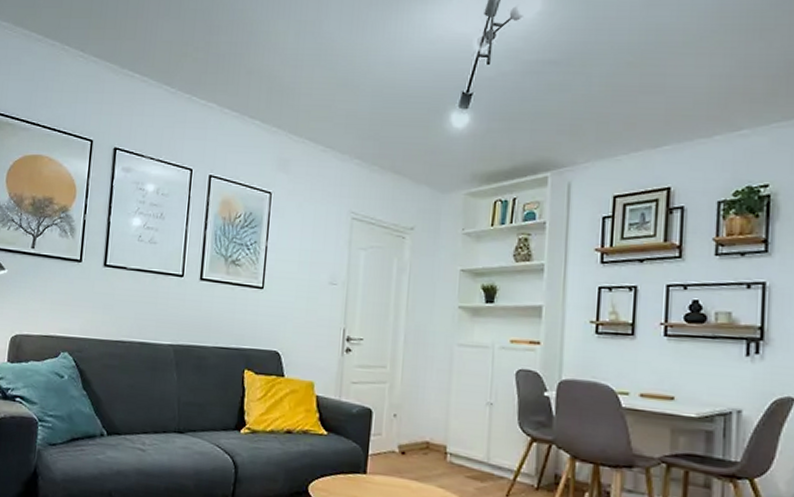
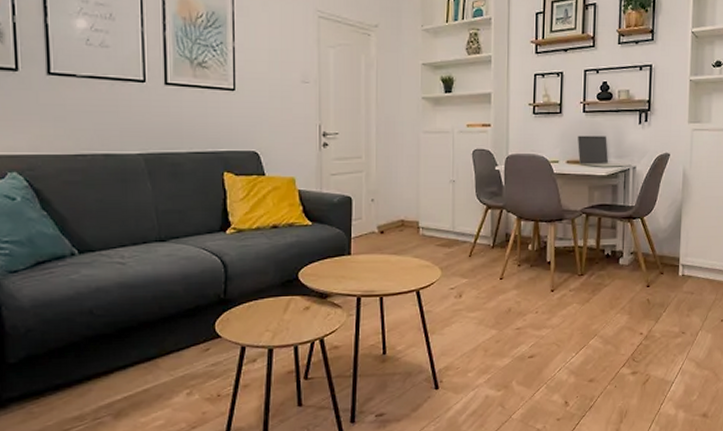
laptop: none [656,364,735,410] -> present [577,135,632,167]

